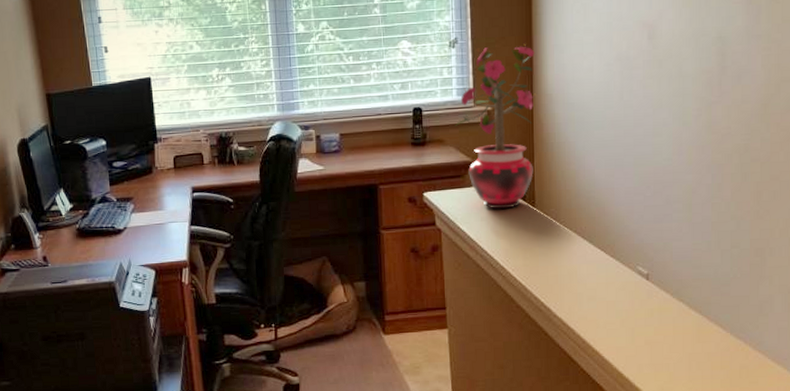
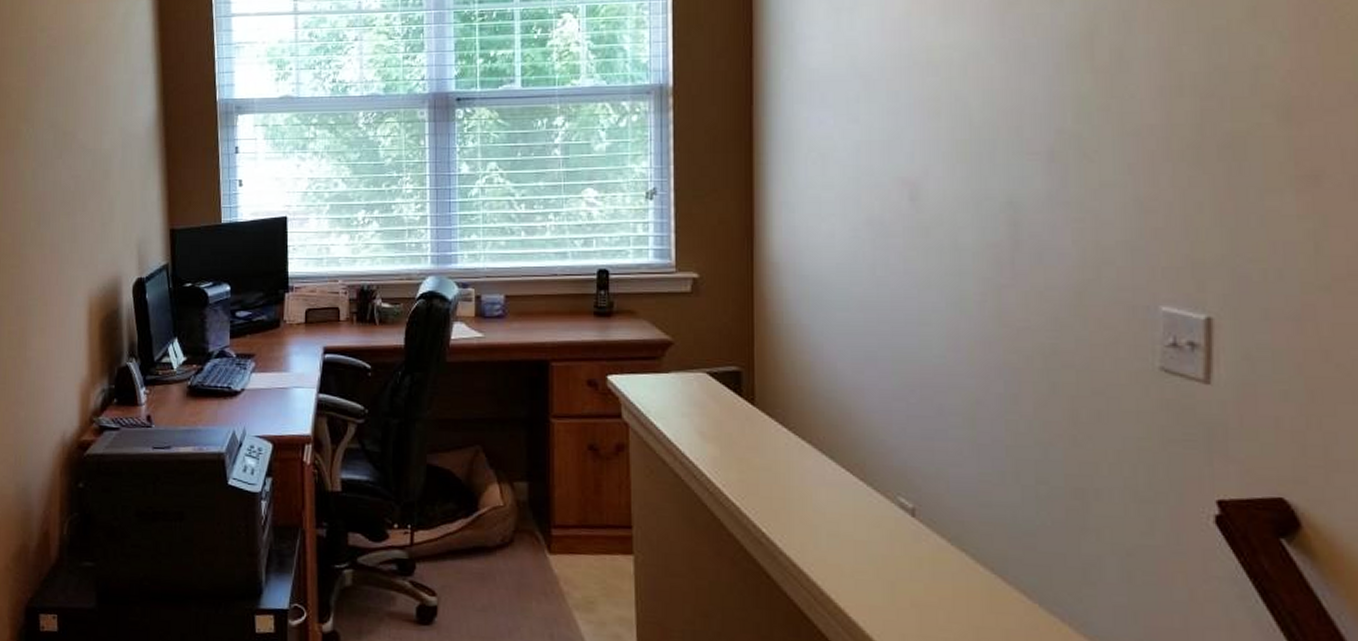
potted plant: present [455,42,538,209] -> none [651,197,760,404]

